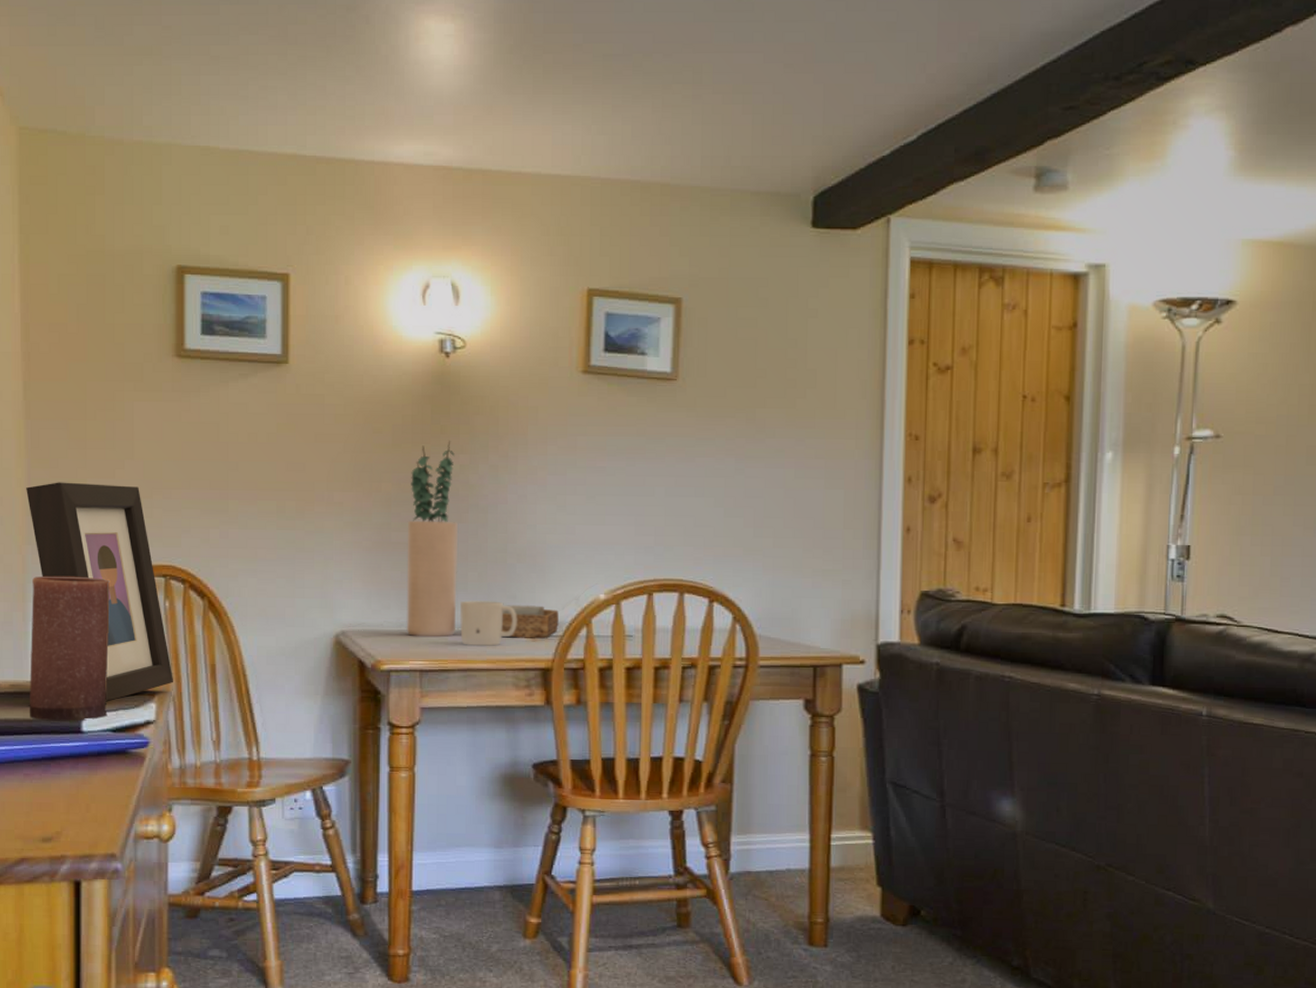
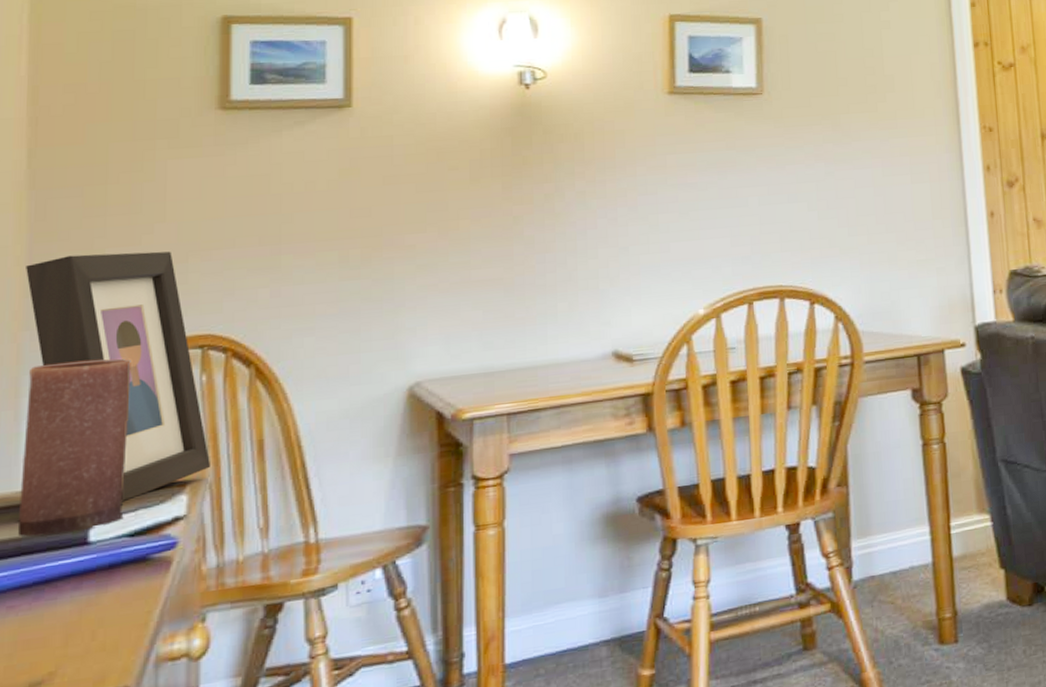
vase: present [406,441,459,638] -> none [488,171,547,378]
mug: present [460,600,517,646] -> none [550,329,613,380]
napkin holder: present [501,605,559,639] -> none [596,328,657,367]

